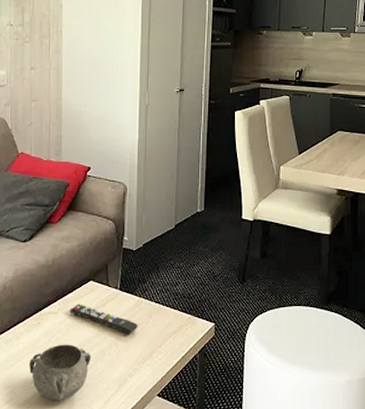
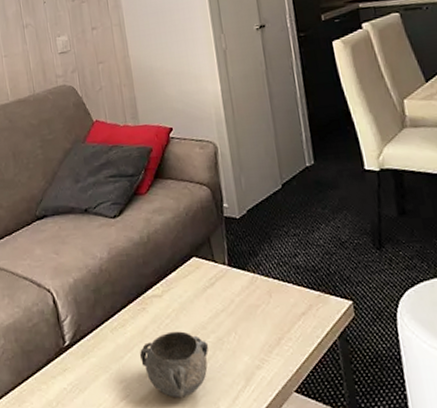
remote control: present [70,303,138,335] -> none [175,284,258,319]

